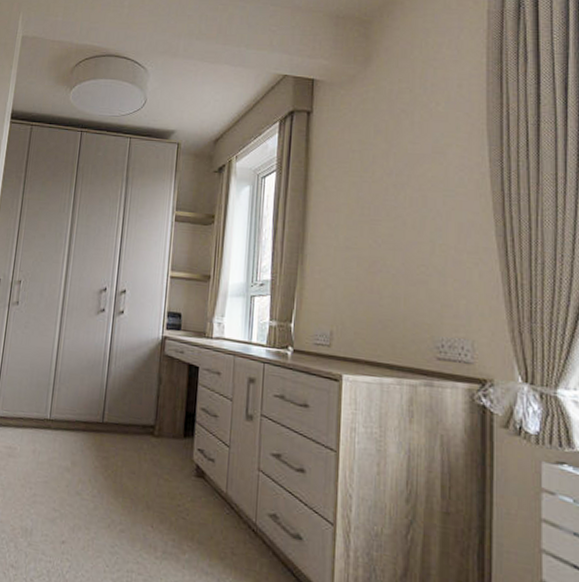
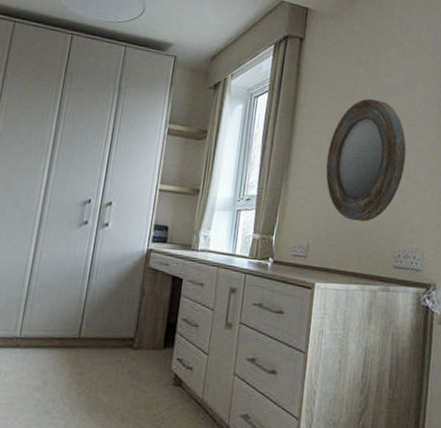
home mirror: none [345,169,442,307] -> present [325,98,407,222]

